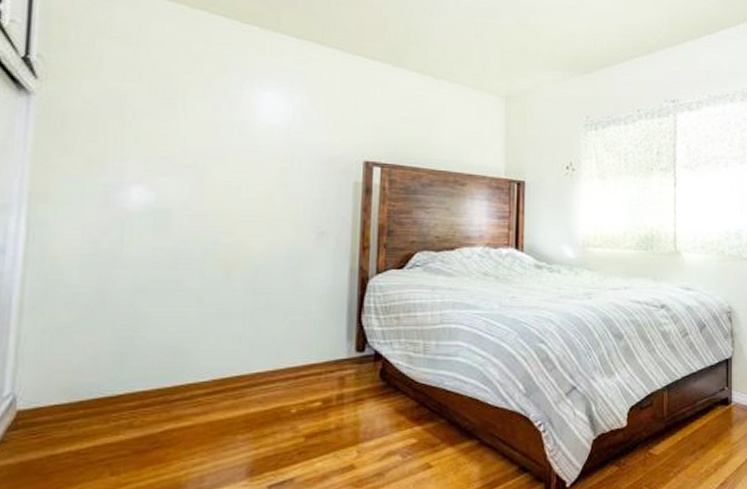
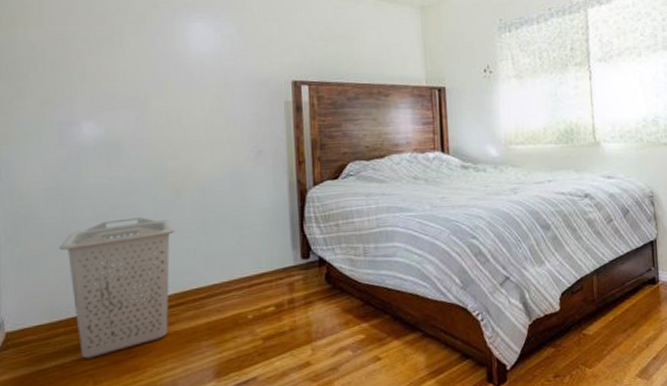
laundry basket: none [90,293,222,446] -> present [59,217,176,359]

